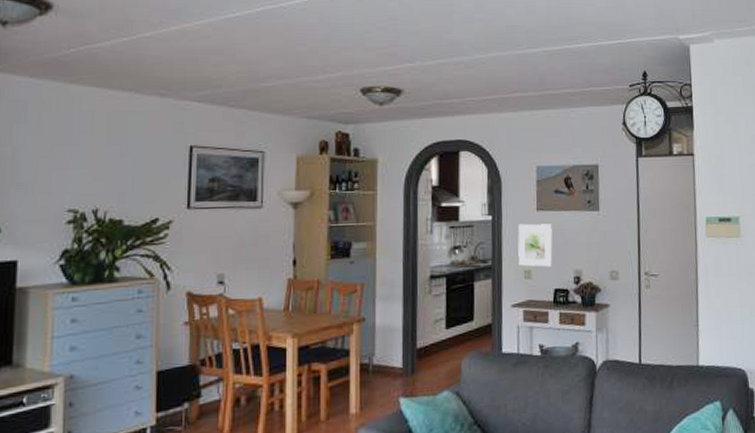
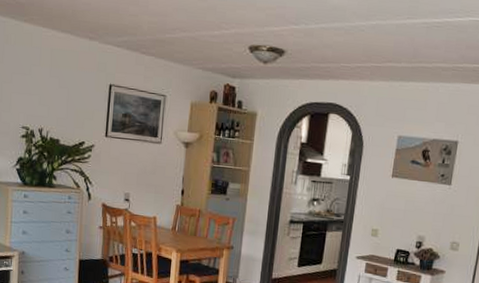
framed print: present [518,223,553,267] -> none [368,186,404,229]

